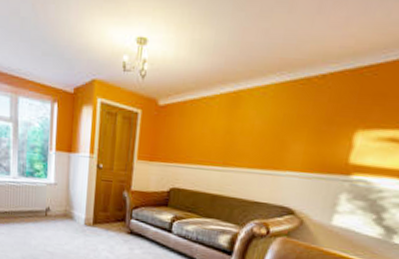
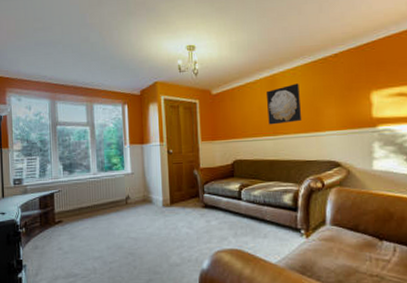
wall art: none [219,106,268,155] -> present [267,83,302,125]

